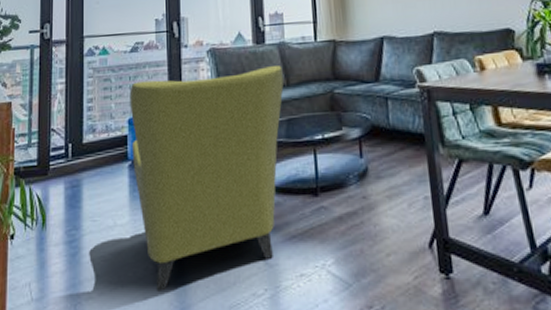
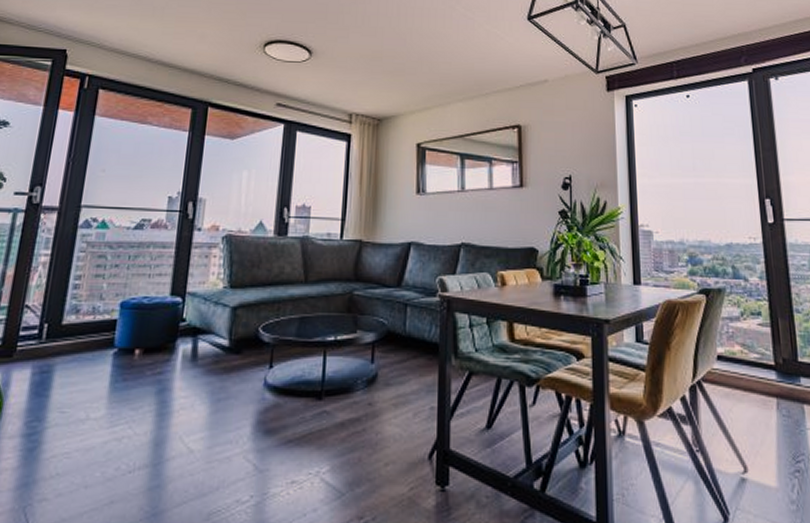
armchair: present [129,66,284,292] -> none [119,260,302,495]

